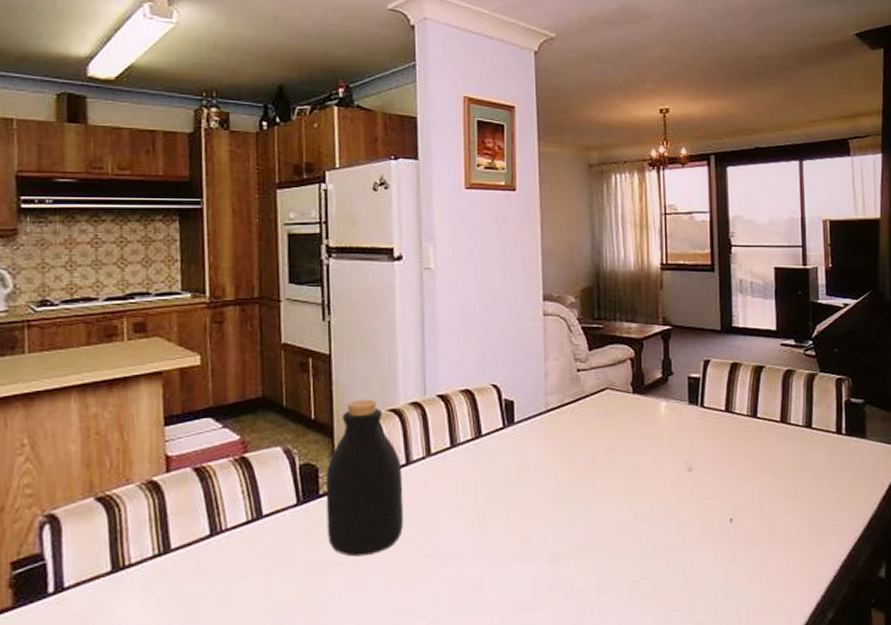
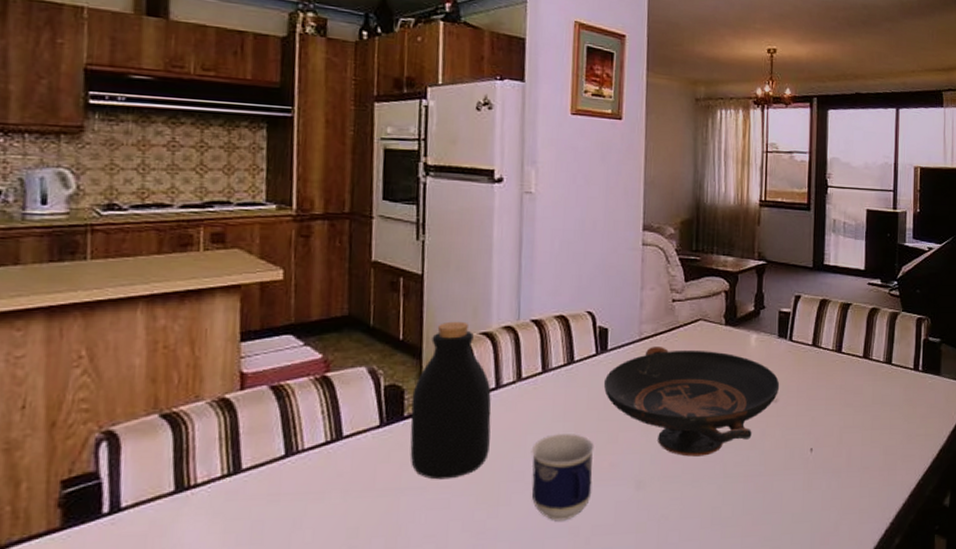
cup: none [444,508,507,597] -> present [531,433,594,521]
decorative bowl: none [512,418,694,530] -> present [603,347,780,457]

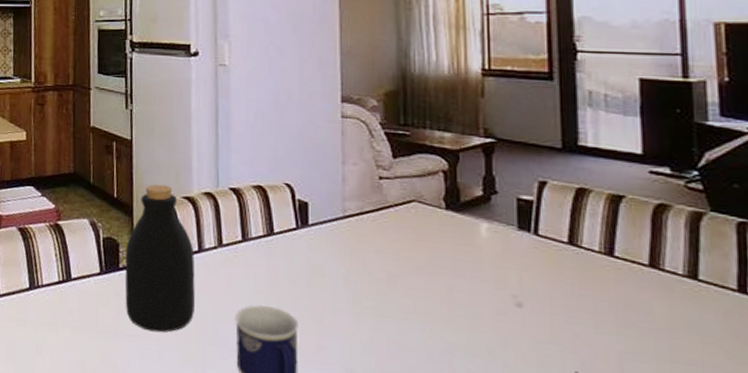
decorative bowl: present [603,347,780,457] -> none [306,226,524,357]

